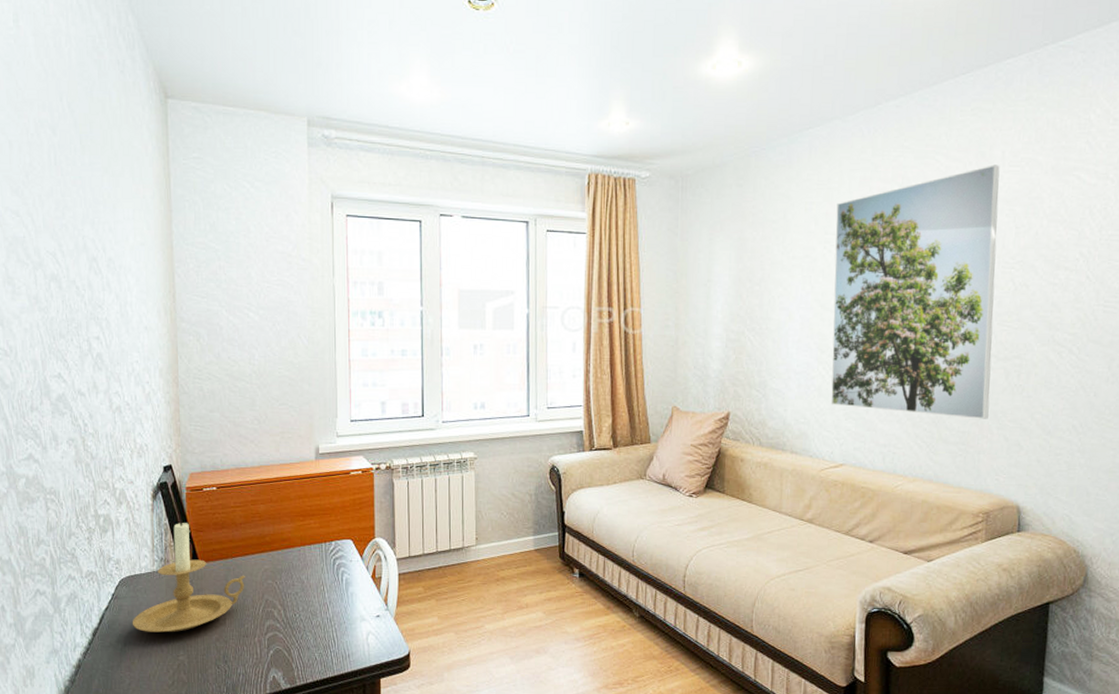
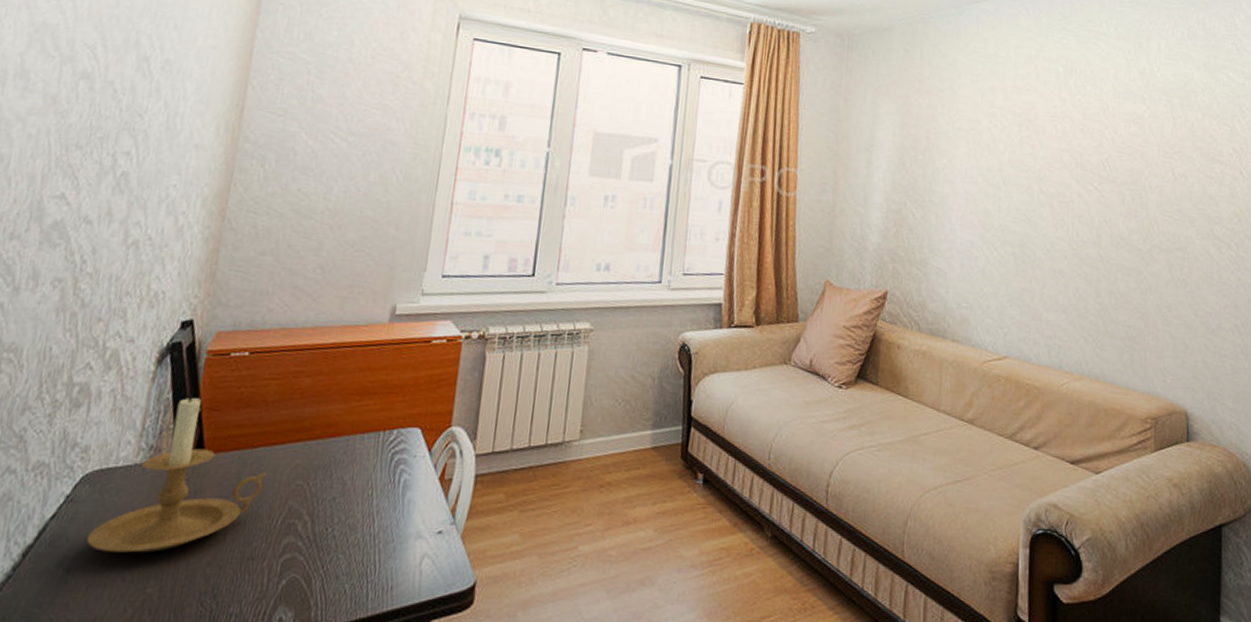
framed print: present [830,165,1000,419] -> none [994,55,1157,314]

